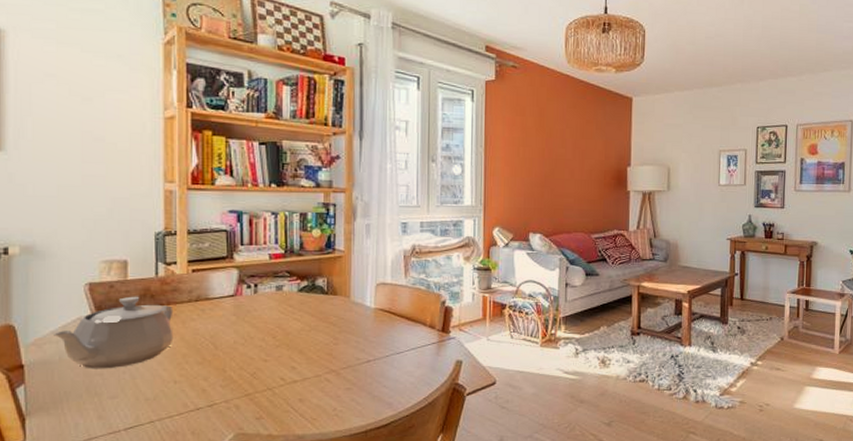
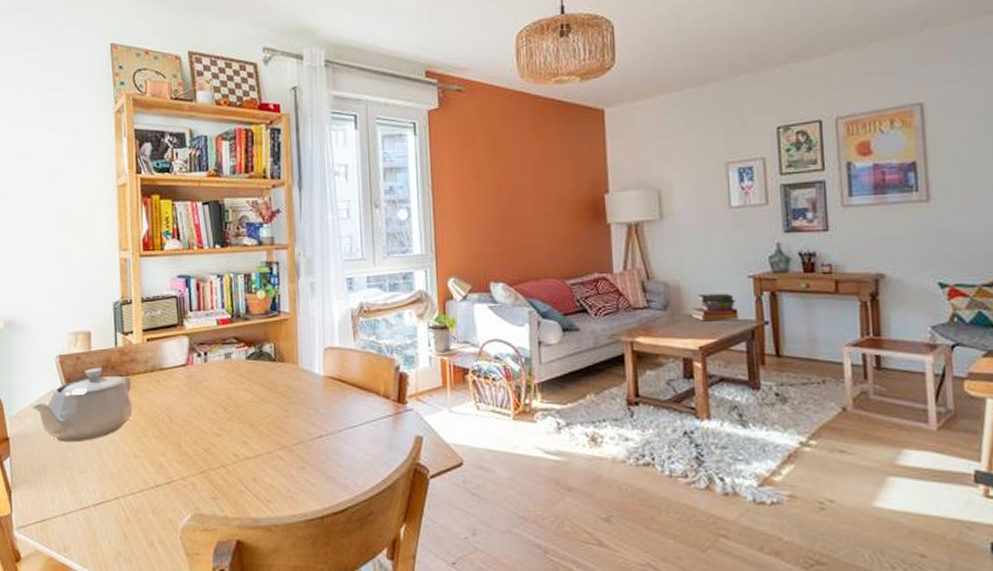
books: none [685,250,718,272] -> present [692,293,739,322]

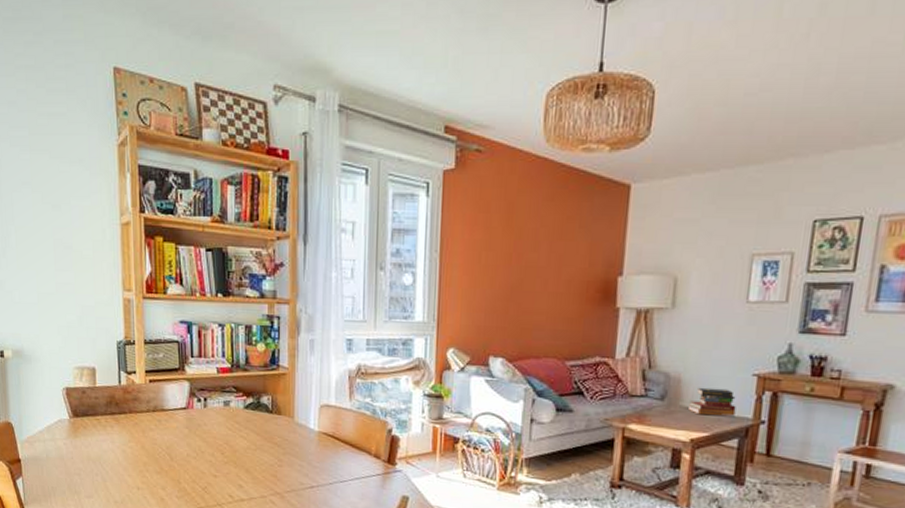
teapot: present [31,367,134,443] -> none [40,402,137,470]

